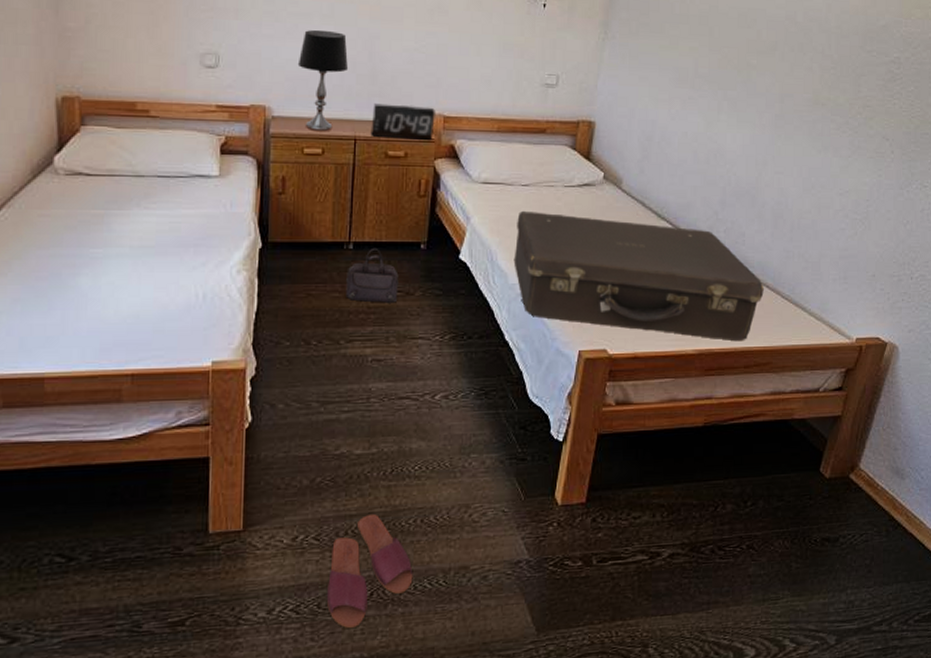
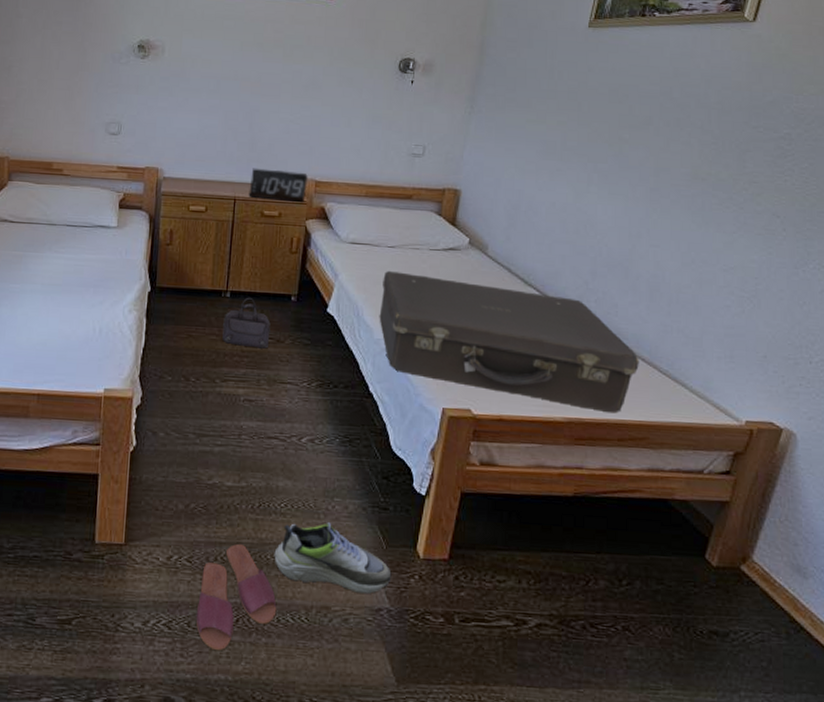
table lamp: present [297,30,349,132] -> none [187,103,231,192]
shoe: none [409,480,530,548] -> present [274,522,392,594]

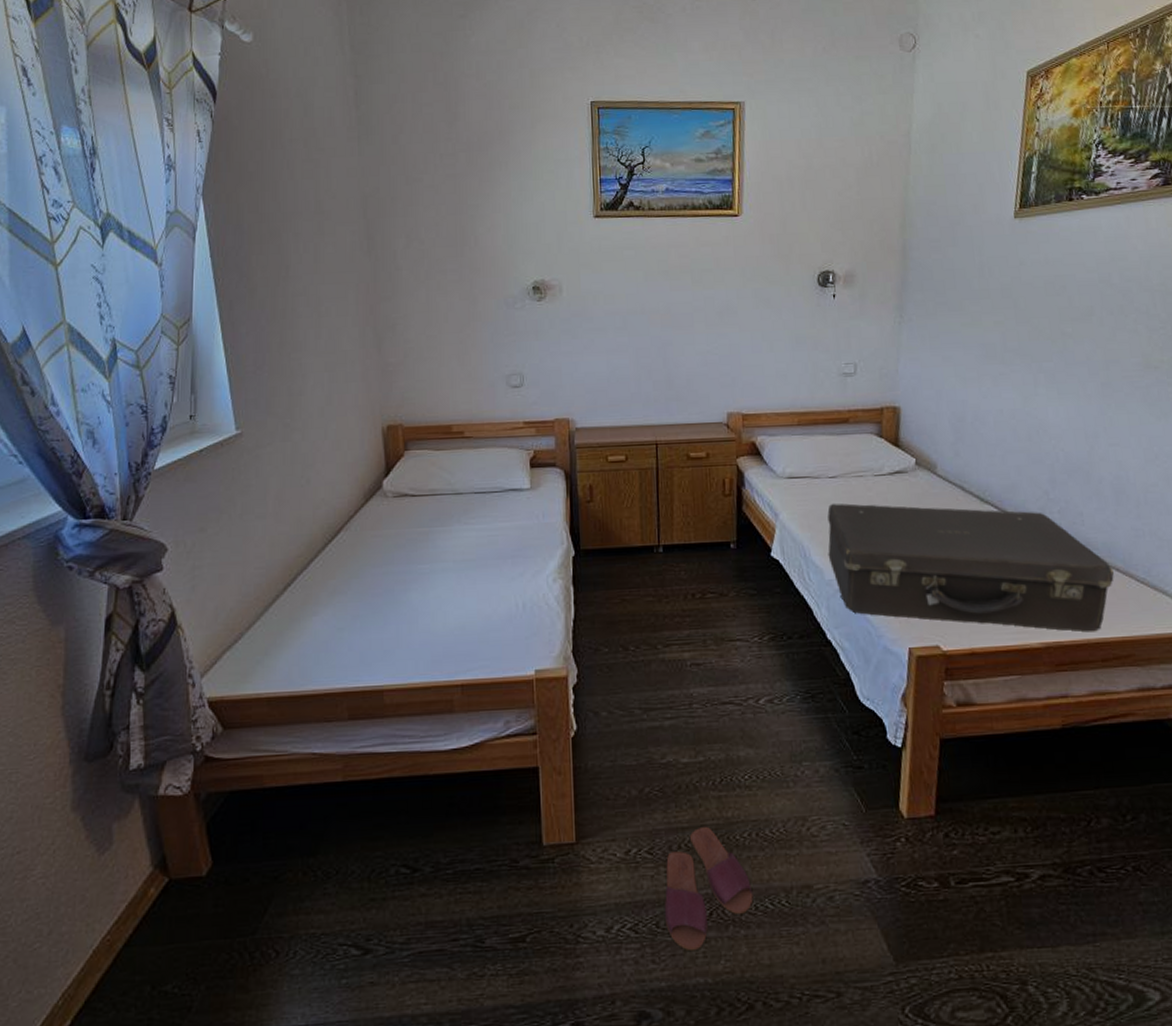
handbag: present [222,298,271,349] -> none [658,551,712,605]
alarm clock: present [249,168,308,203] -> none [671,406,734,441]
shoe: present [274,522,392,594] -> none [743,790,876,866]

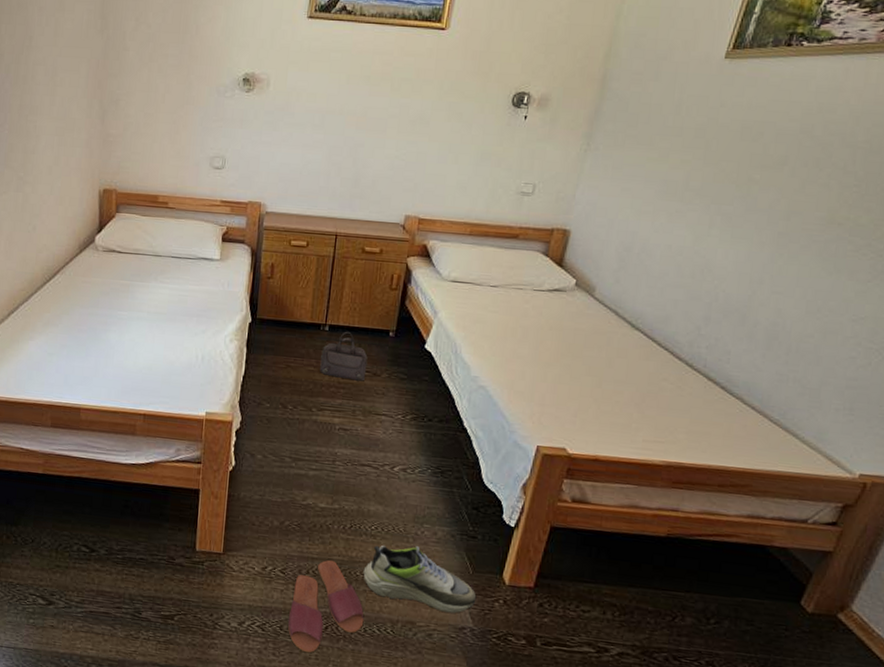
handbag: none [658,551,712,605] -> present [320,332,368,381]
shoe: none [743,790,876,866] -> present [363,545,477,613]
suitcase: present [827,503,1114,632] -> none [477,309,749,460]

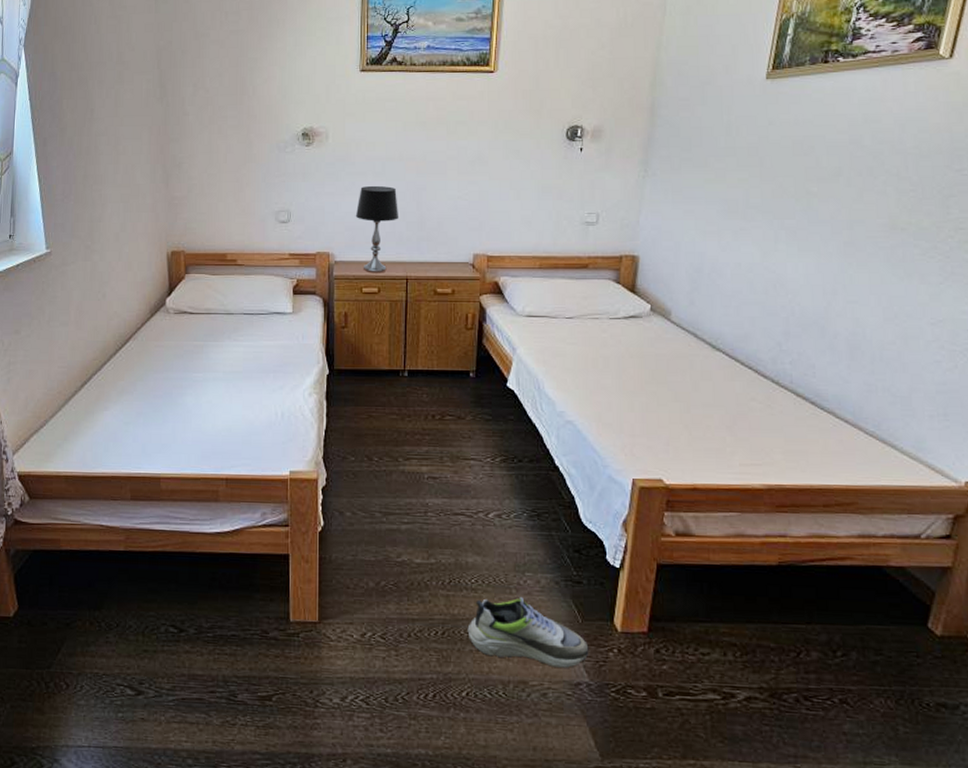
slippers: present [287,560,364,654] -> none [393,619,473,726]
table lamp: none [290,138,335,228] -> present [355,186,400,273]
handbag: present [320,332,368,381] -> none [403,376,450,426]

